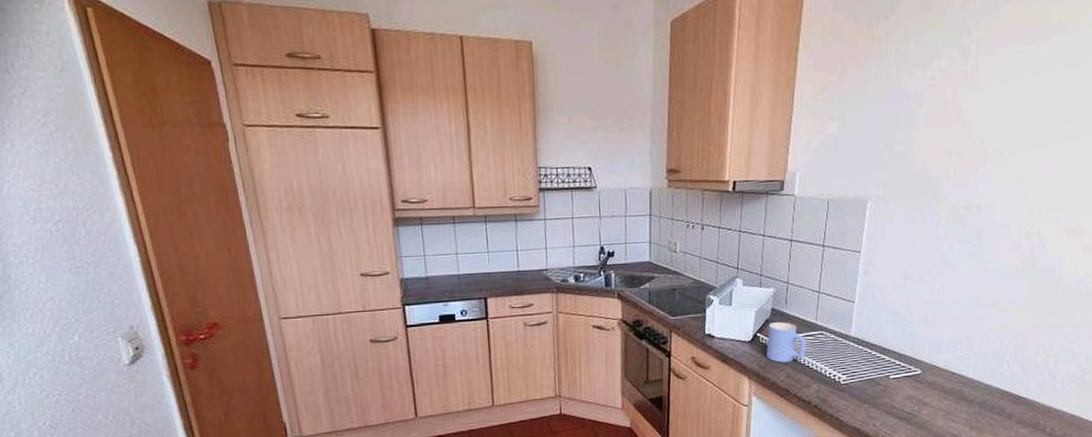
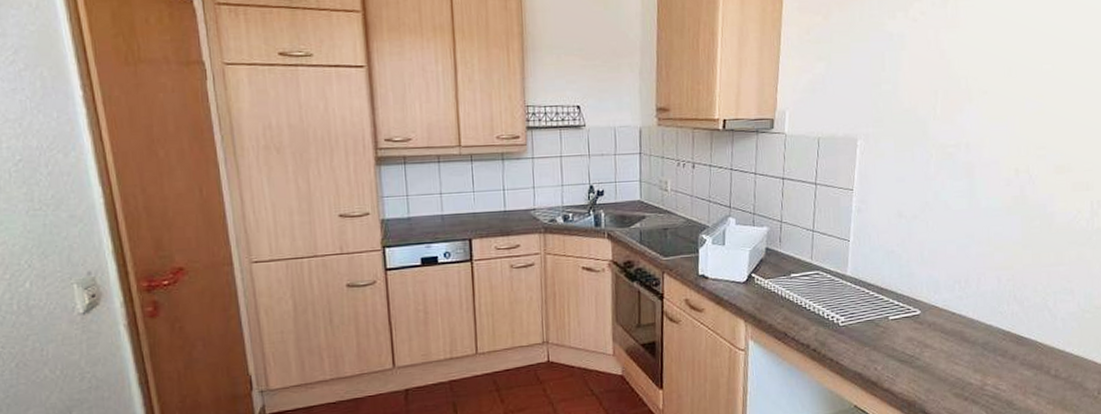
mug: present [766,322,807,363] -> none [762,262,803,304]

